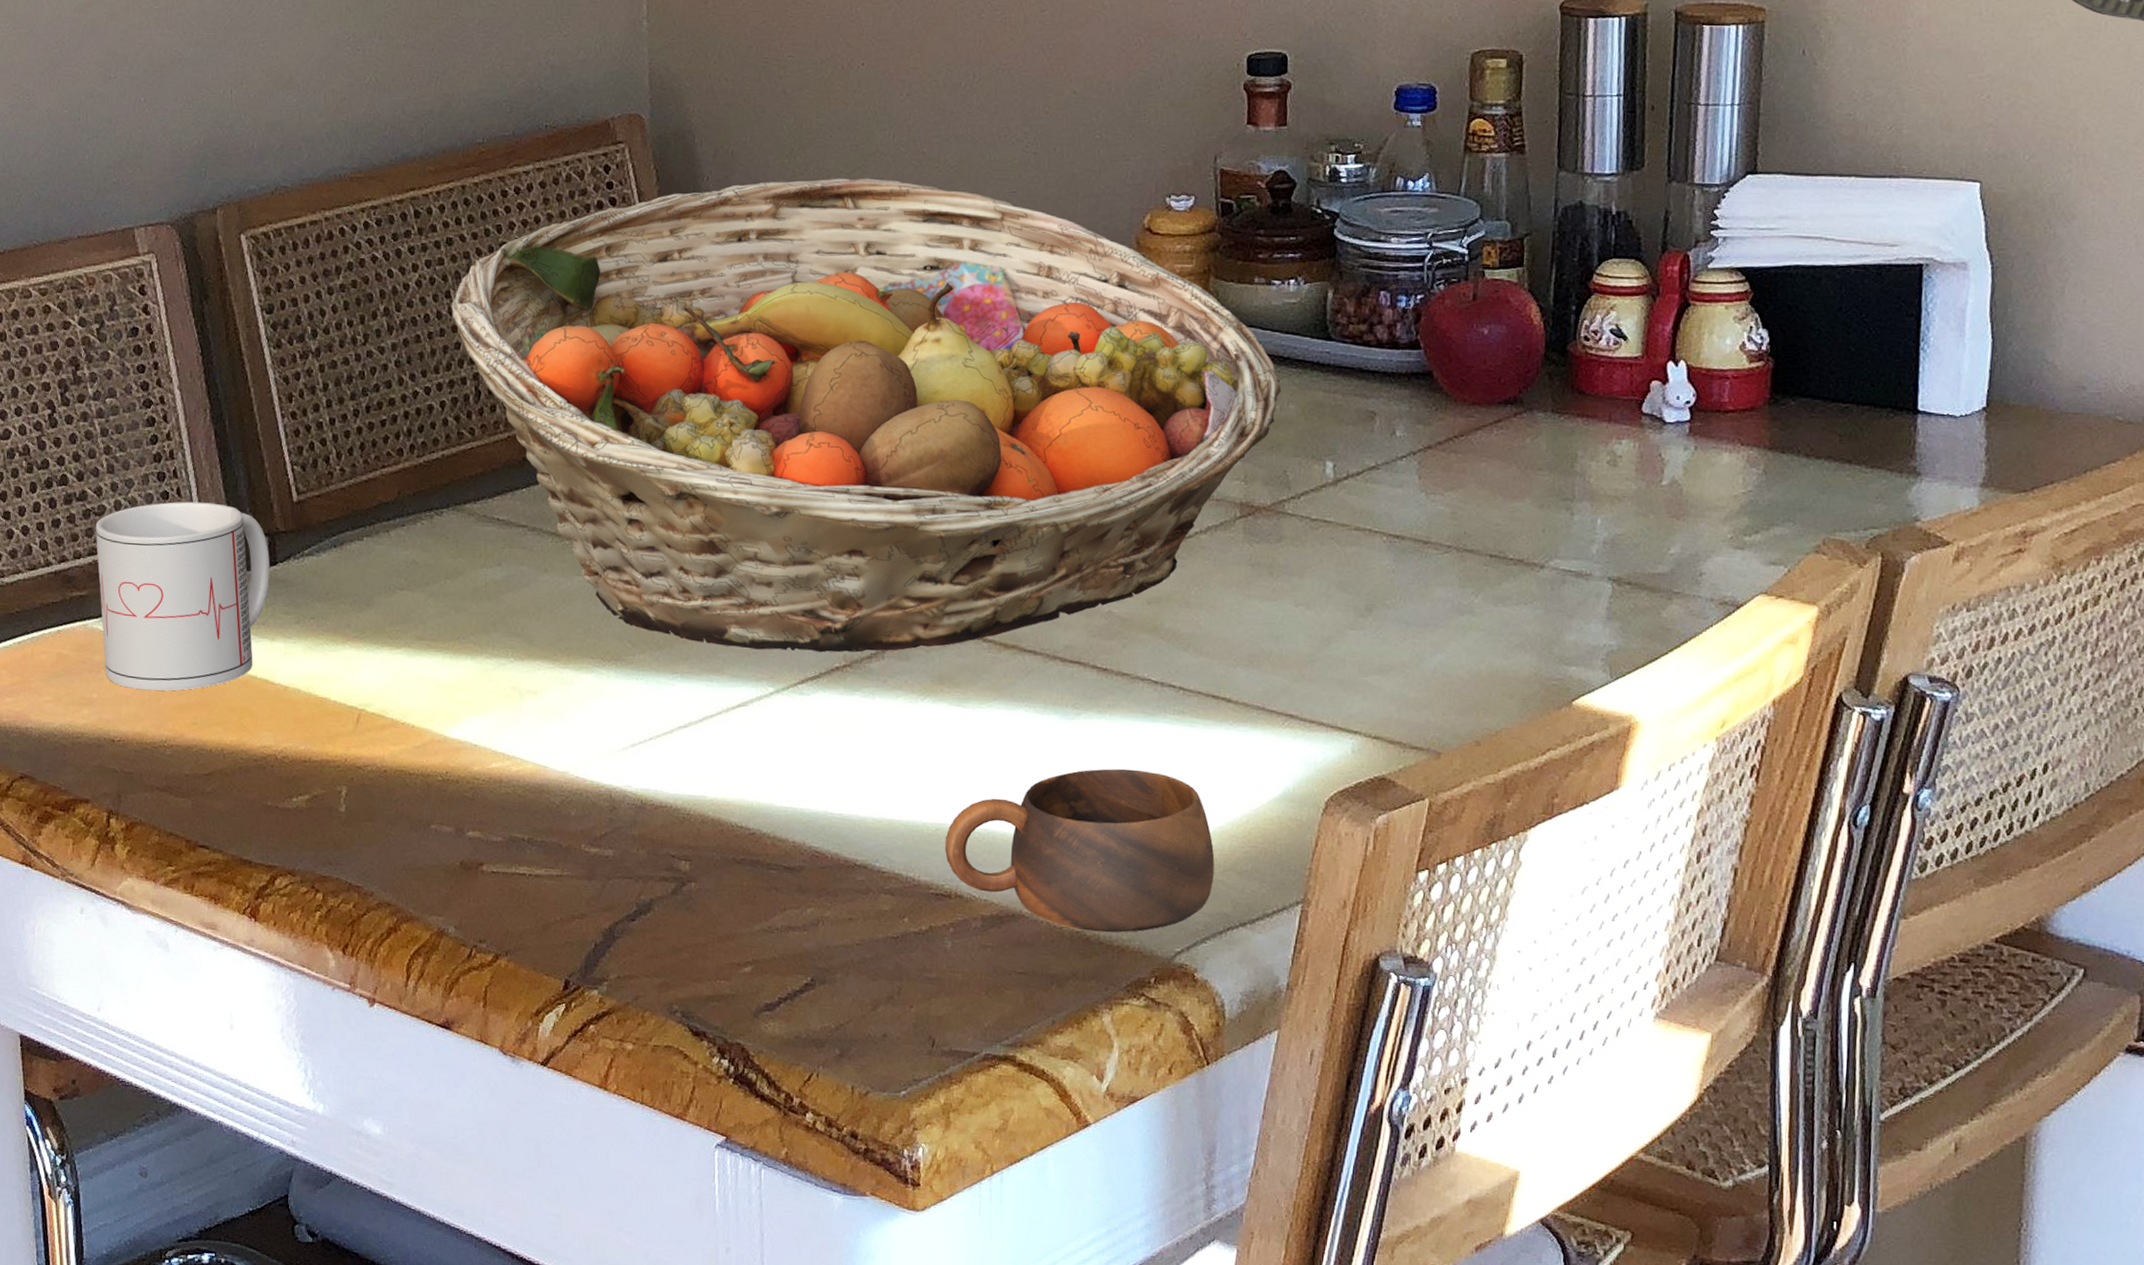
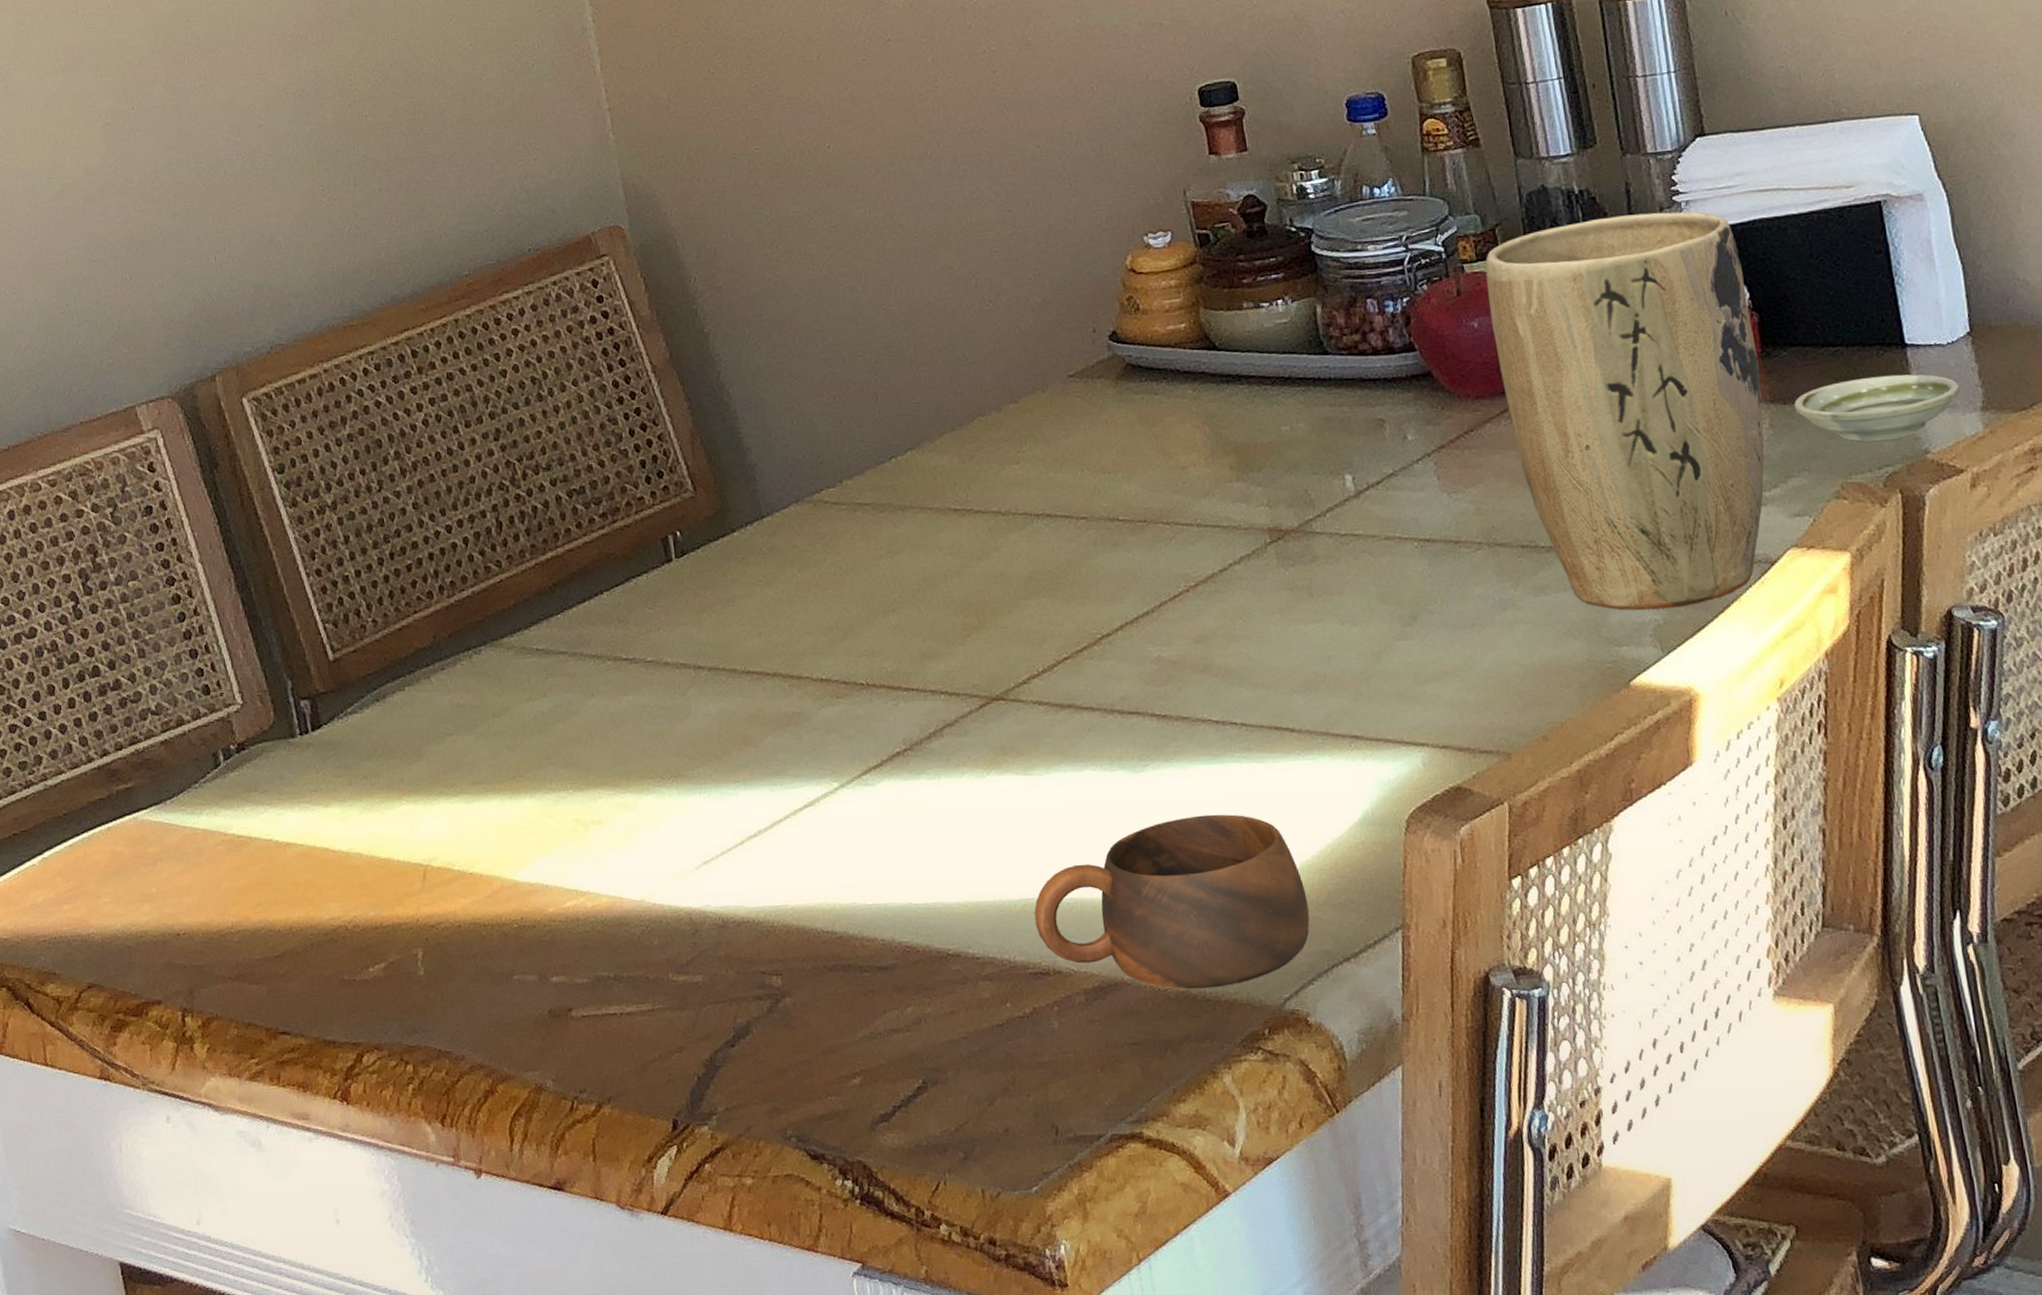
mug: present [95,501,270,691] -> none [133,673,317,877]
fruit basket: present [451,178,1282,653] -> none [460,255,1289,747]
plant pot: none [1501,242,1768,637] -> present [1485,211,1765,611]
saucer: none [1792,438,1963,502] -> present [1794,374,1960,442]

